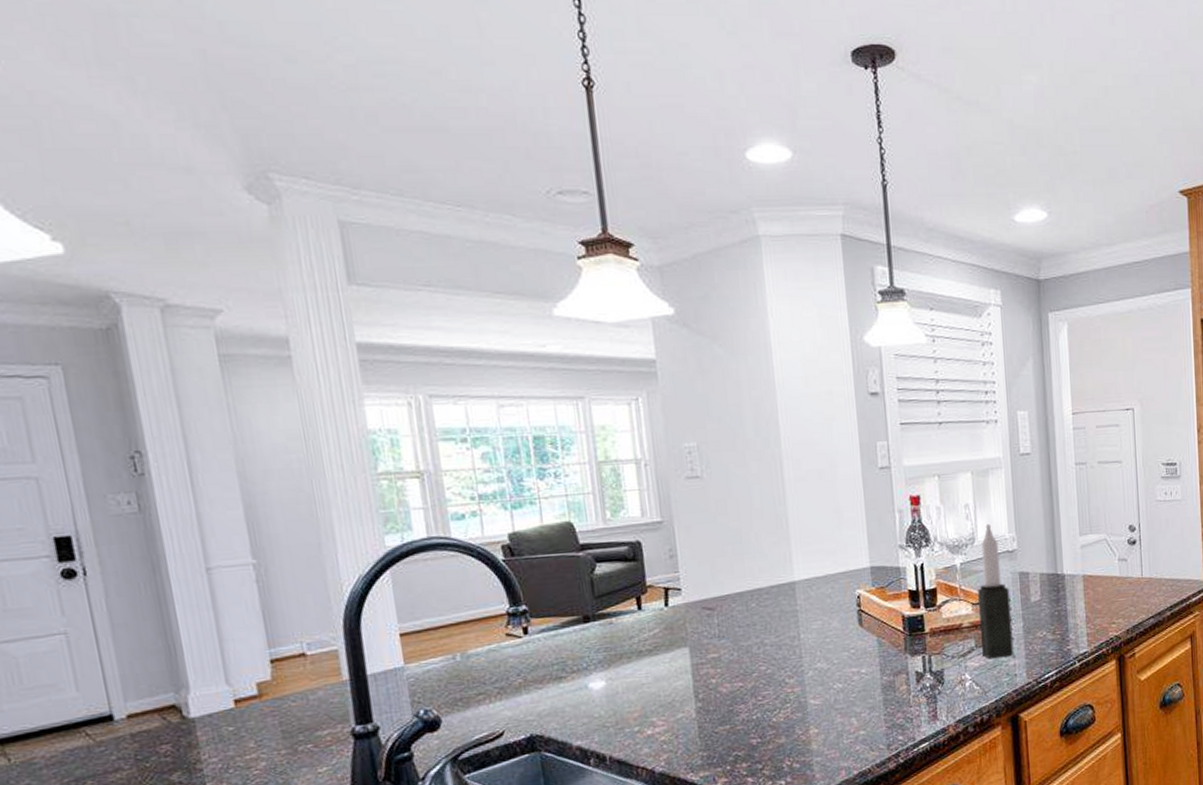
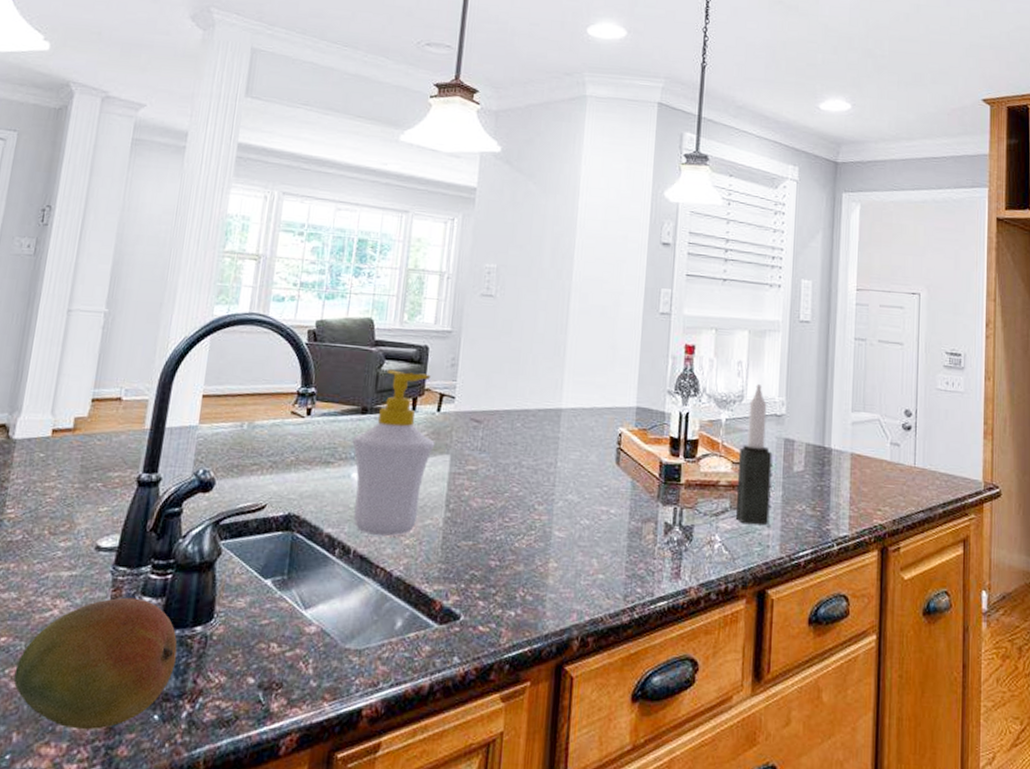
soap bottle: none [580,570,671,739] -> present [352,369,435,537]

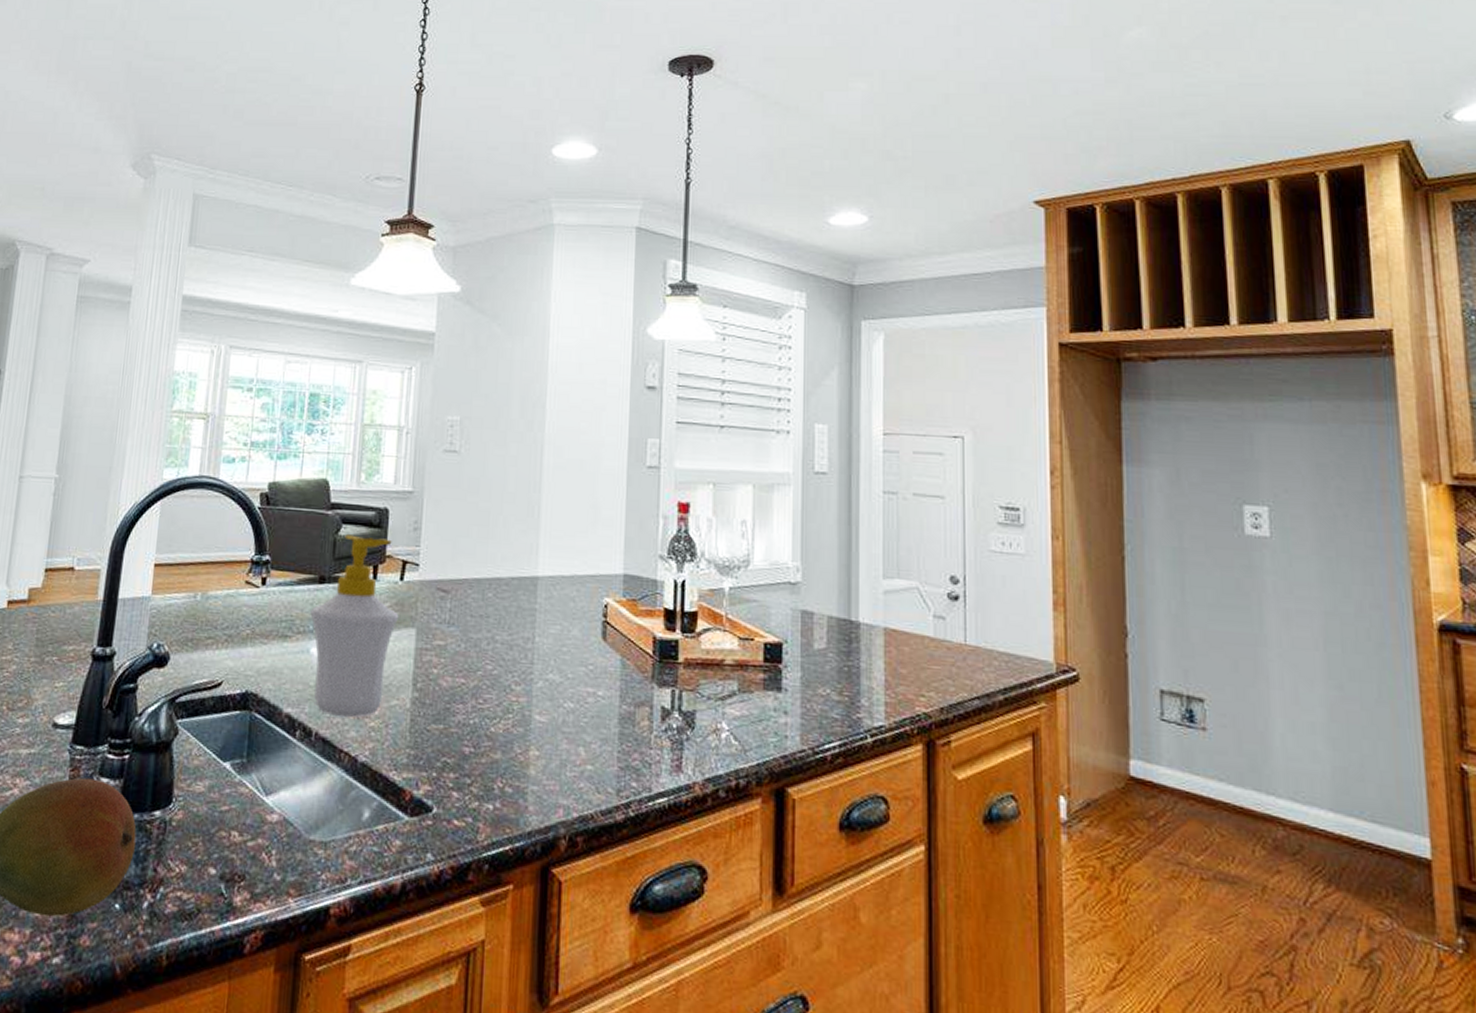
candle: present [735,383,773,526] -> none [745,546,787,713]

